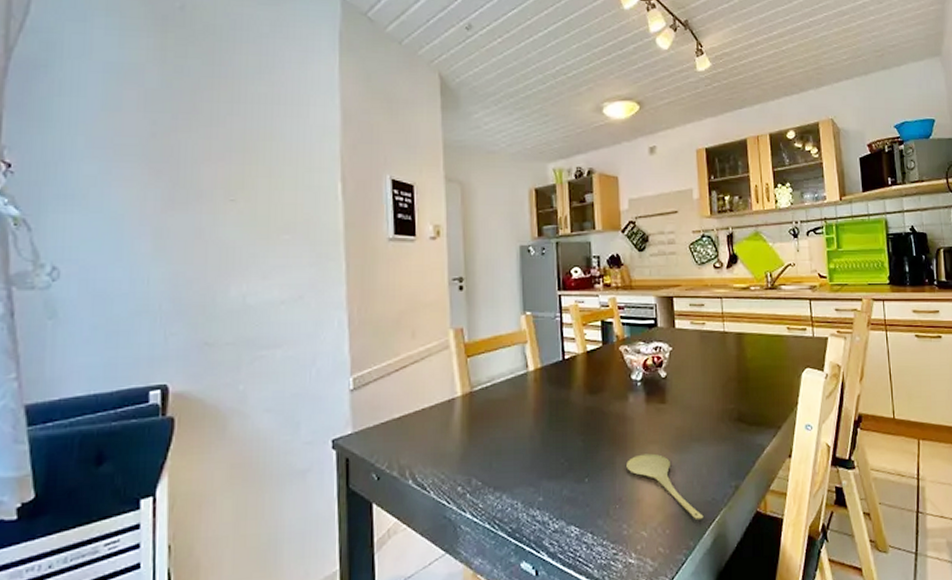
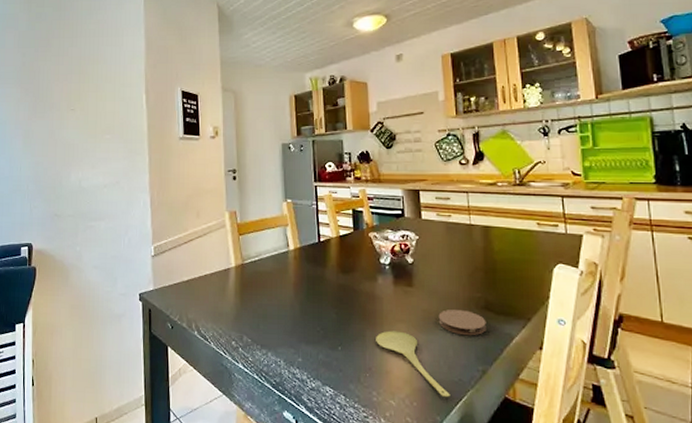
coaster: none [692,424,739,451] -> present [438,309,487,336]

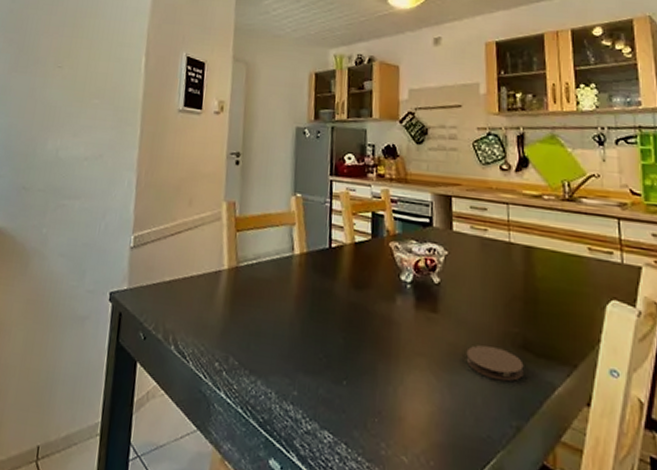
spoon: present [376,330,450,398] -> none [389,365,476,459]

